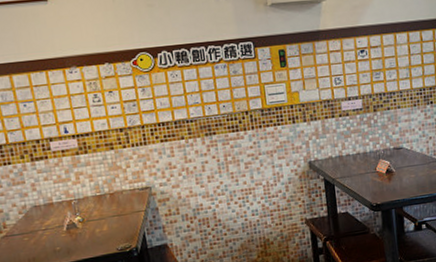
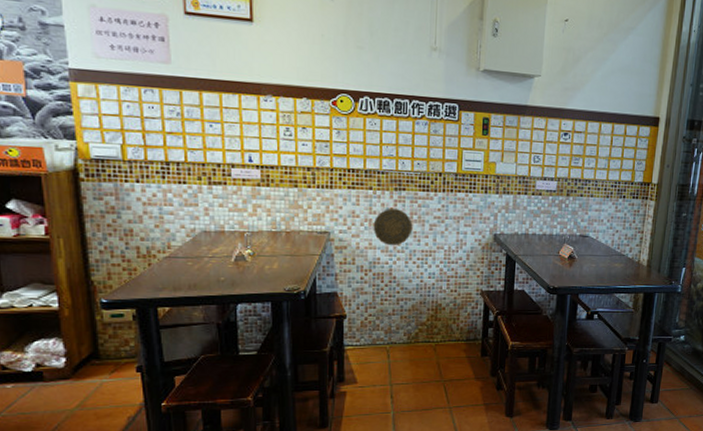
decorative plate: none [190,153,229,191] -> present [373,208,413,246]

